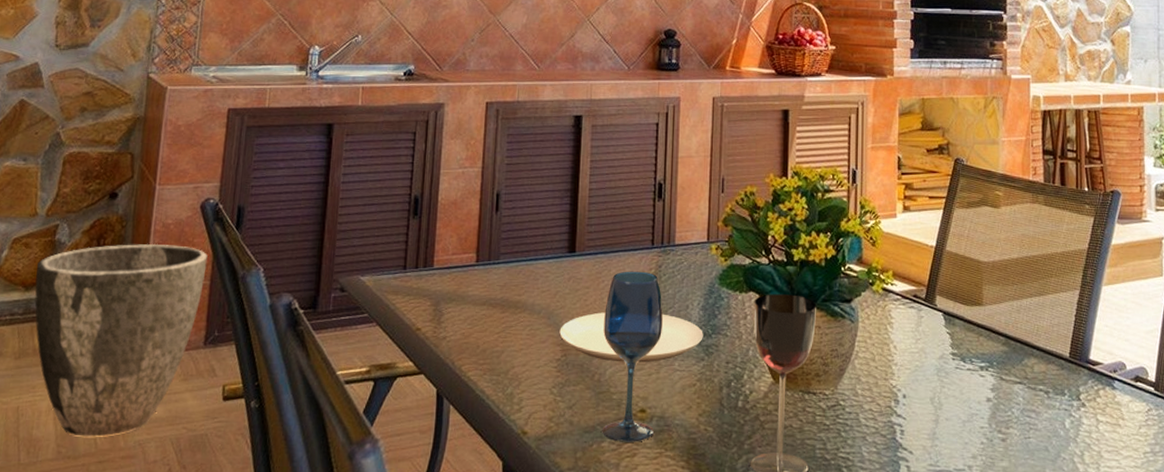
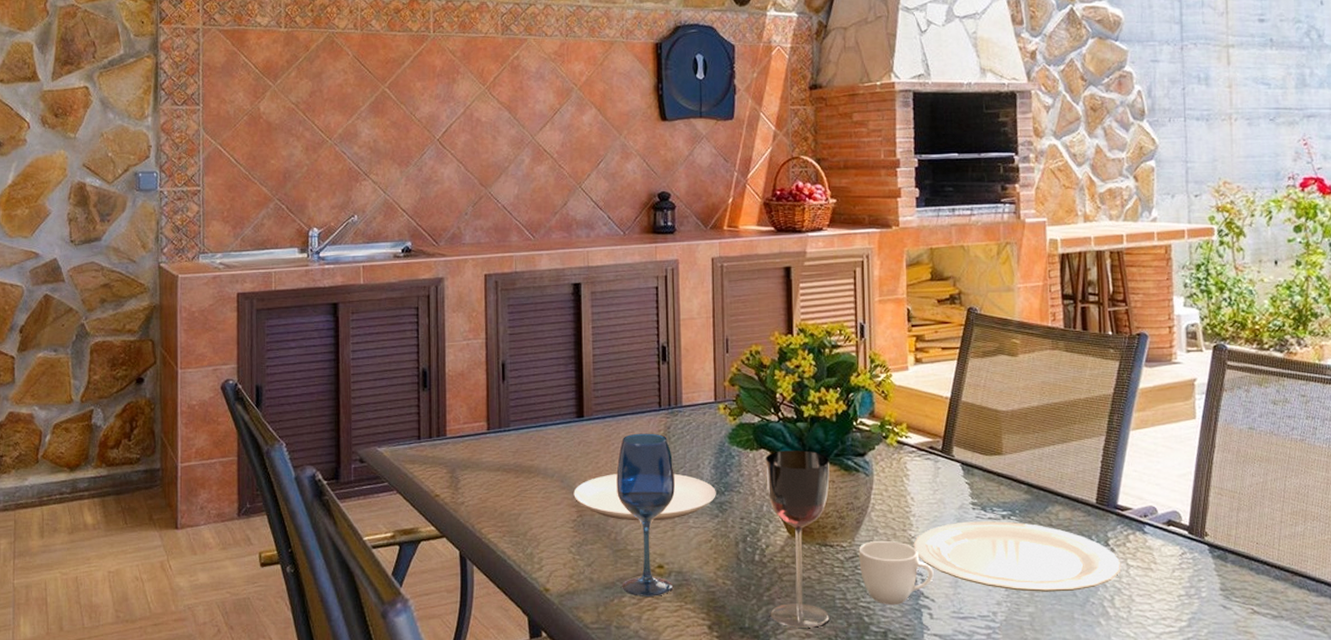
planter pot: present [34,243,208,437] -> none [78,424,233,602]
cup: none [840,389,913,457] -> present [858,540,934,606]
plate: none [894,372,1091,446] -> present [913,521,1121,592]

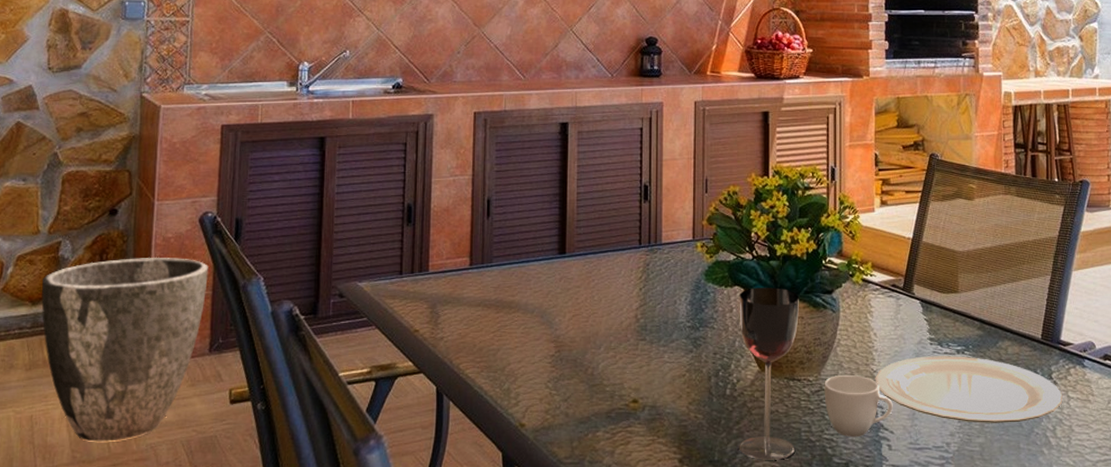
planter pot: none [78,424,233,602] -> present [41,257,209,442]
plate: present [573,473,716,521] -> none [553,309,691,356]
wineglass: present [615,433,676,597] -> none [594,270,653,431]

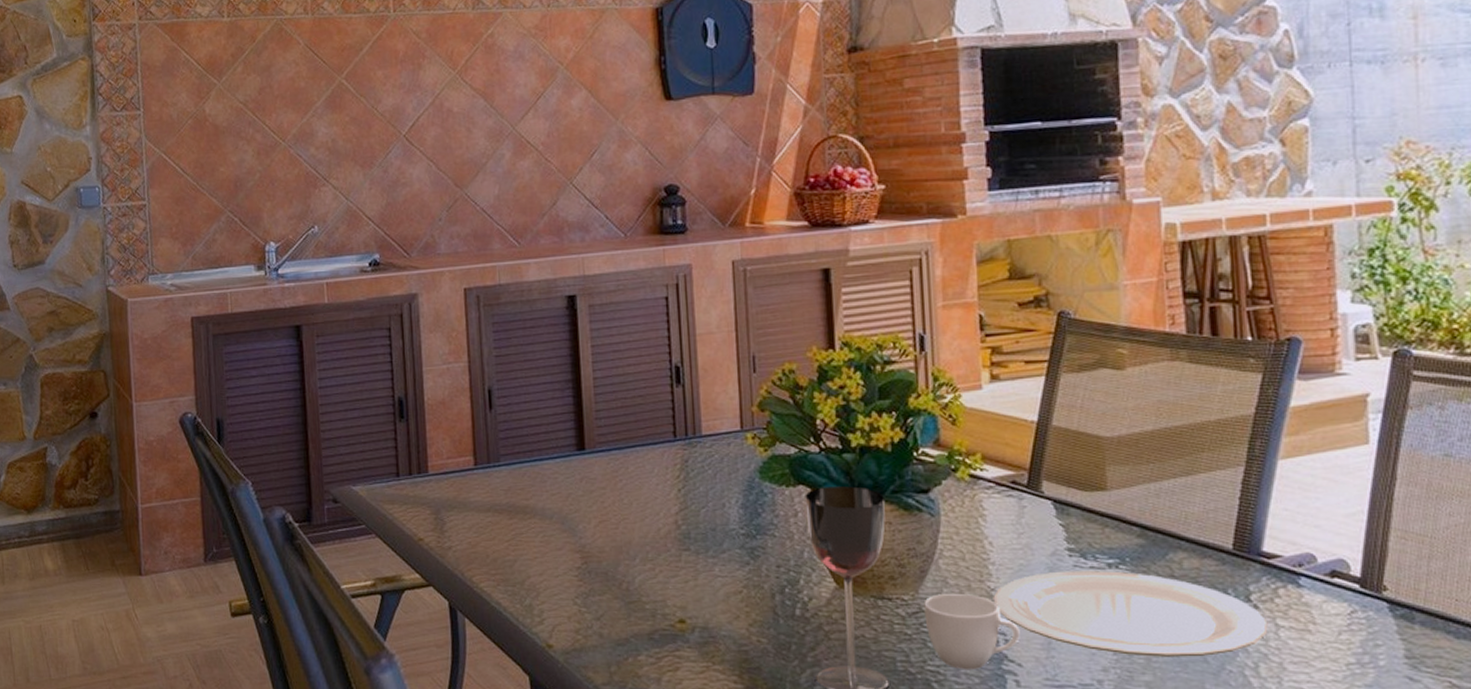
planter pot: present [41,257,209,442] -> none [34,461,195,654]

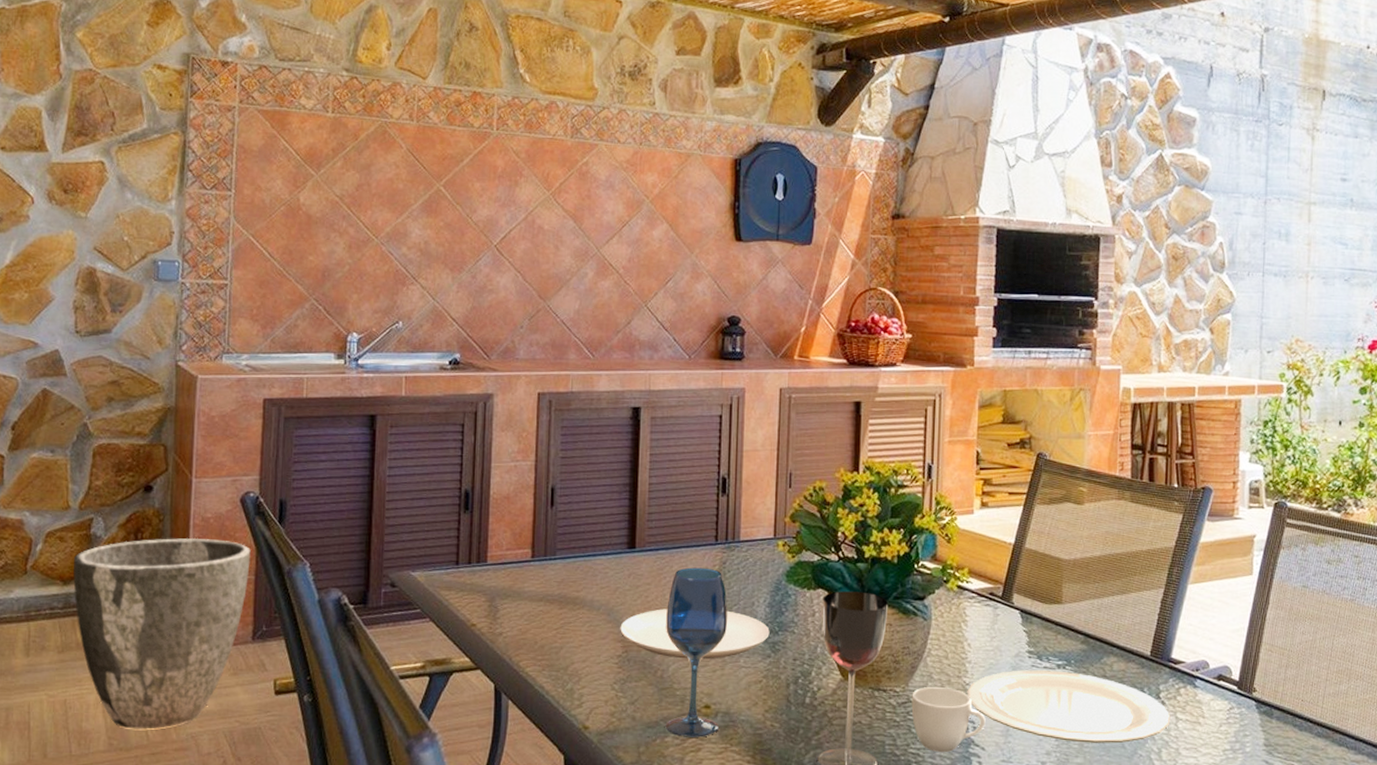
planter pot: none [34,461,195,654] -> present [73,537,251,730]
plate: none [576,514,746,569] -> present [620,609,770,659]
wineglass: none [625,467,697,655] -> present [665,567,728,738]

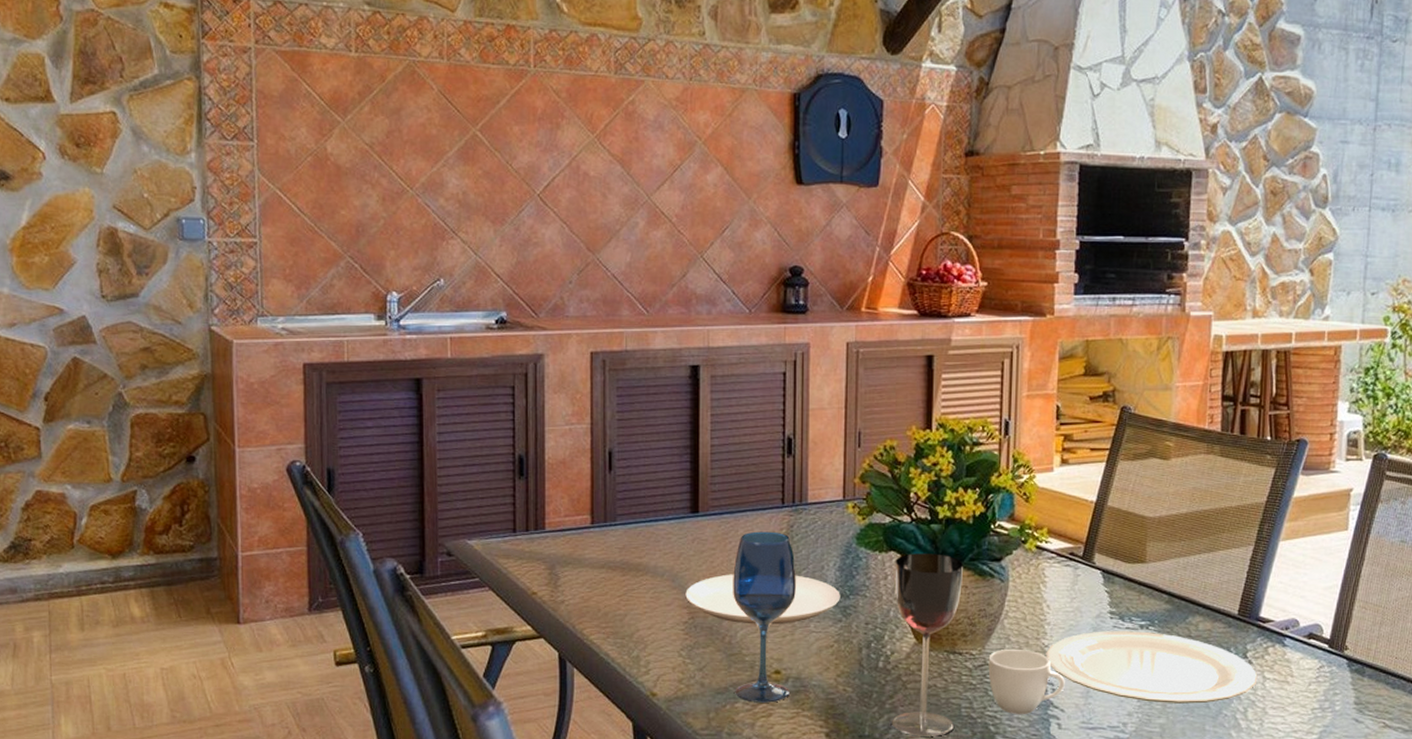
planter pot: present [73,537,251,730] -> none [121,508,301,702]

